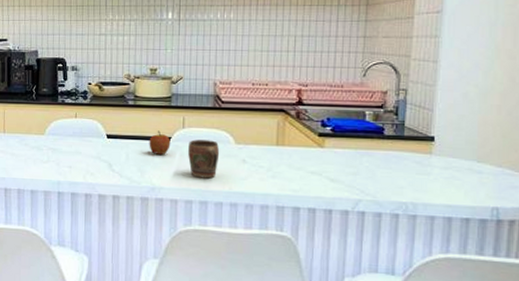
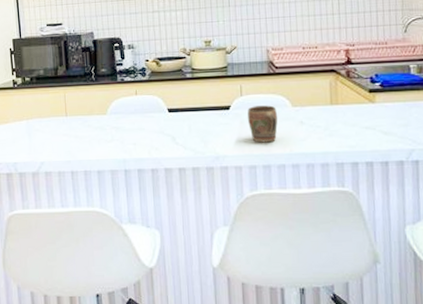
apple: present [149,130,171,155] -> none [209,100,230,124]

